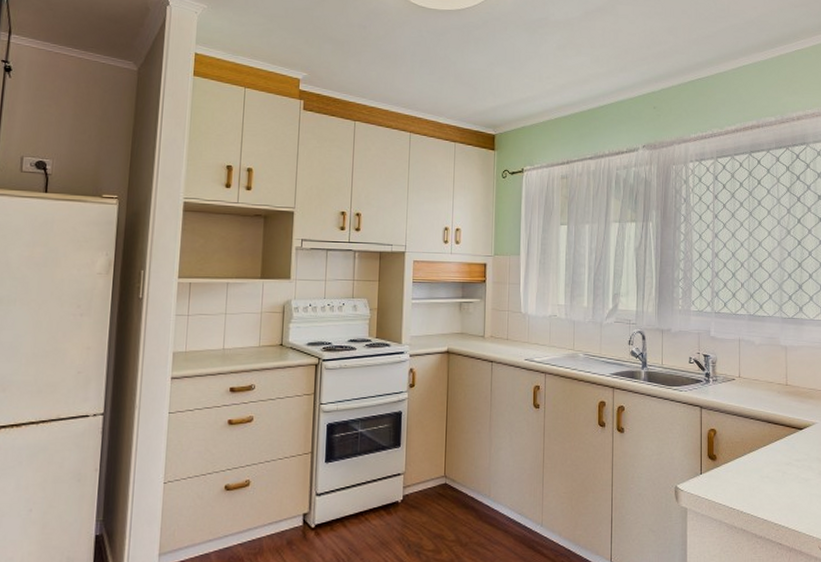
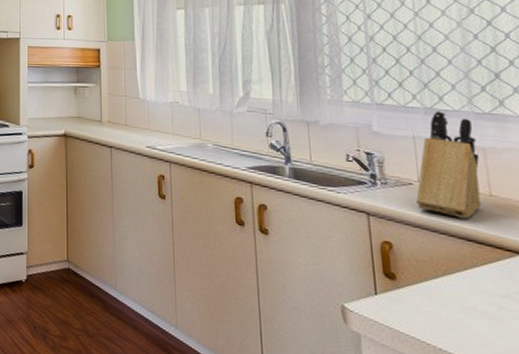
knife block: none [737,317,782,405] -> present [416,111,481,219]

